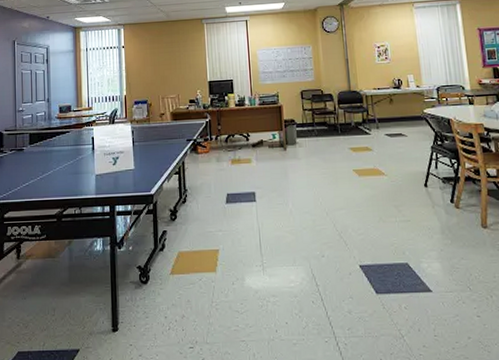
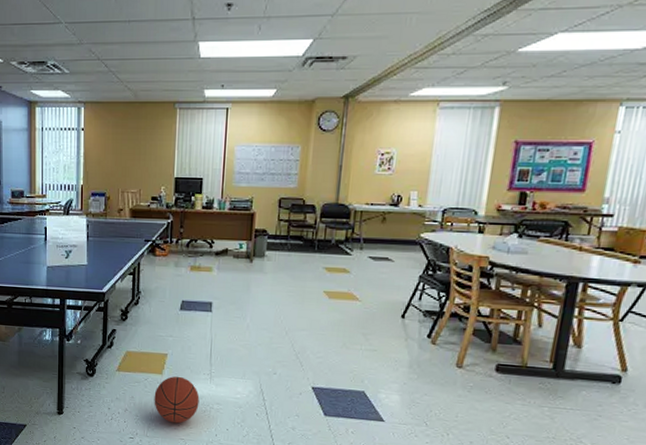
basketball: none [210,271,256,324] -> present [154,376,200,424]

